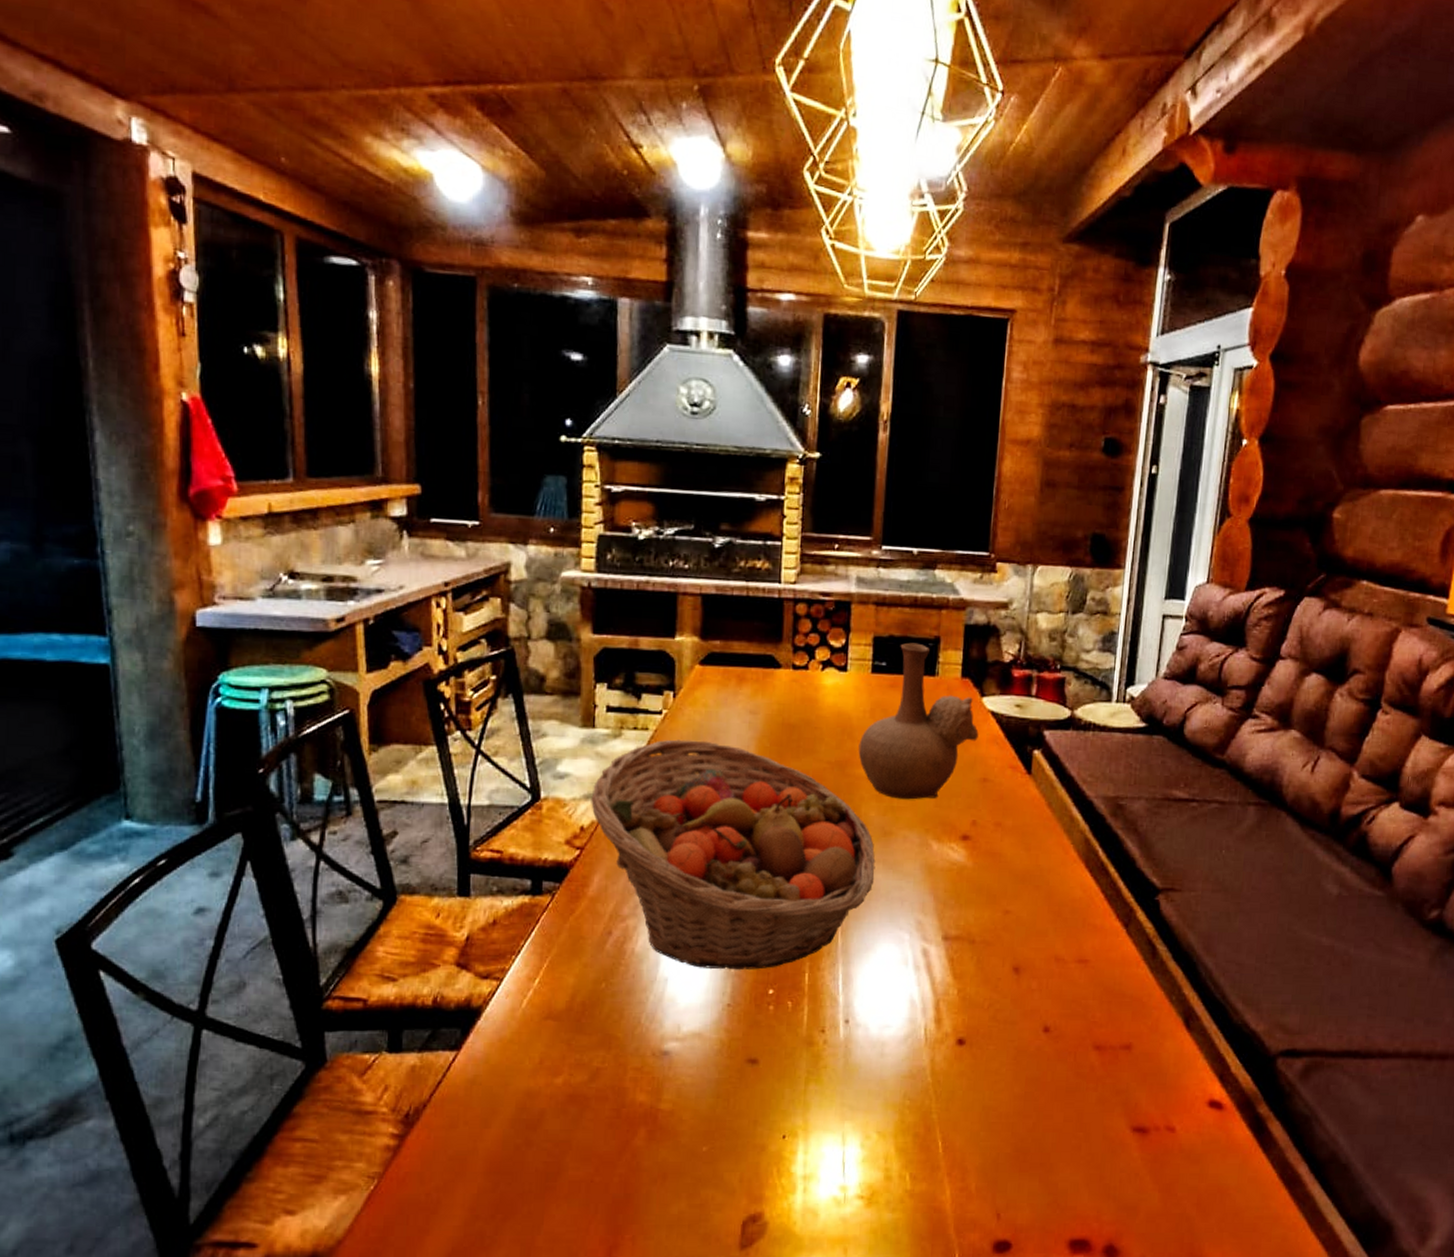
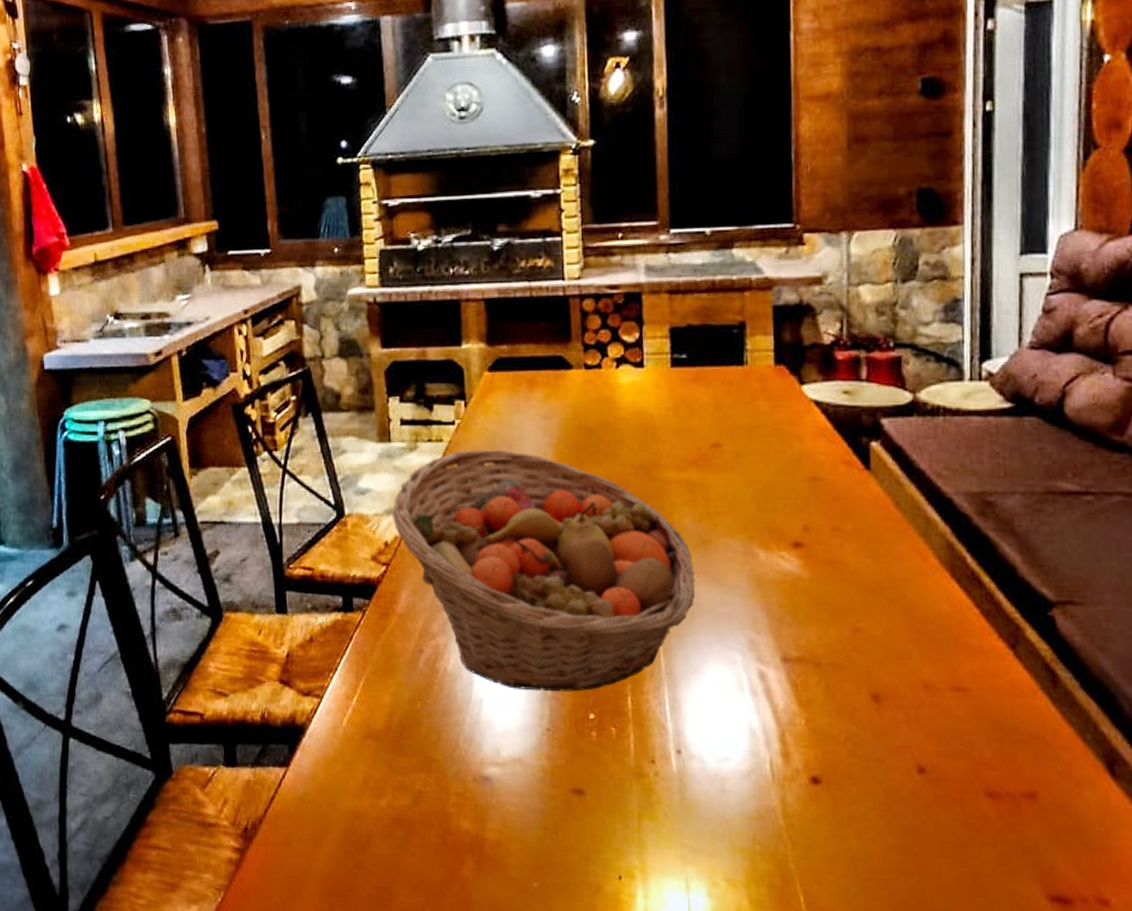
vase: present [858,642,979,800] -> none [664,330,802,504]

